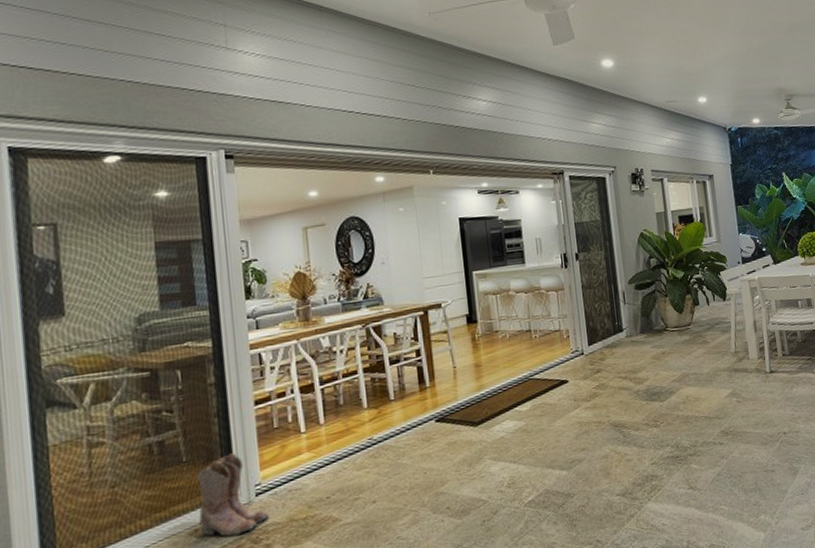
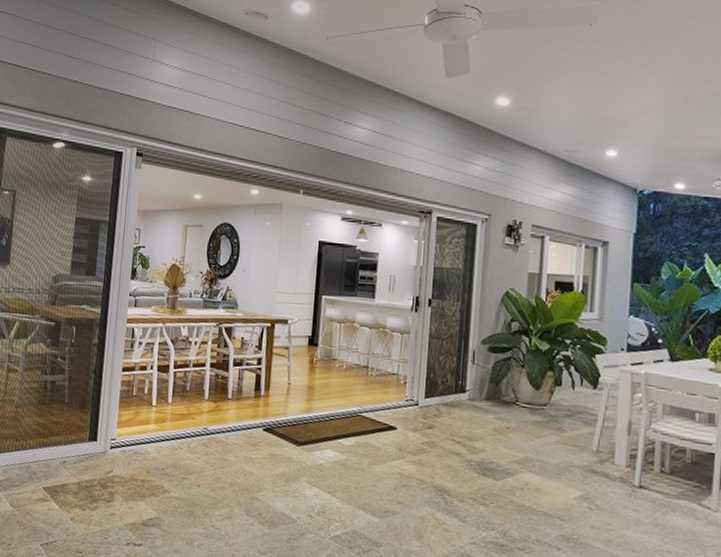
boots: present [197,453,269,537] -> none [67,406,117,476]

